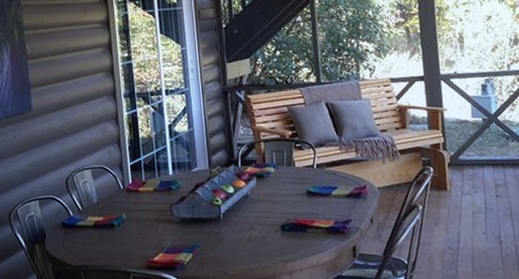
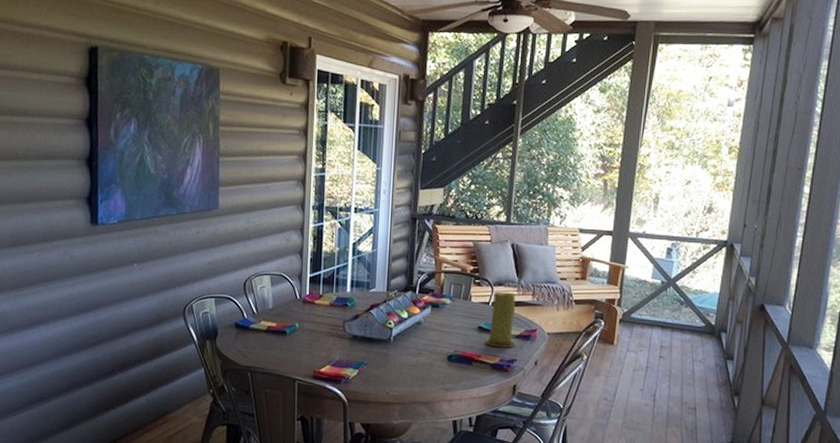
candle: none [316,151,348,210] -> present [485,291,516,348]

